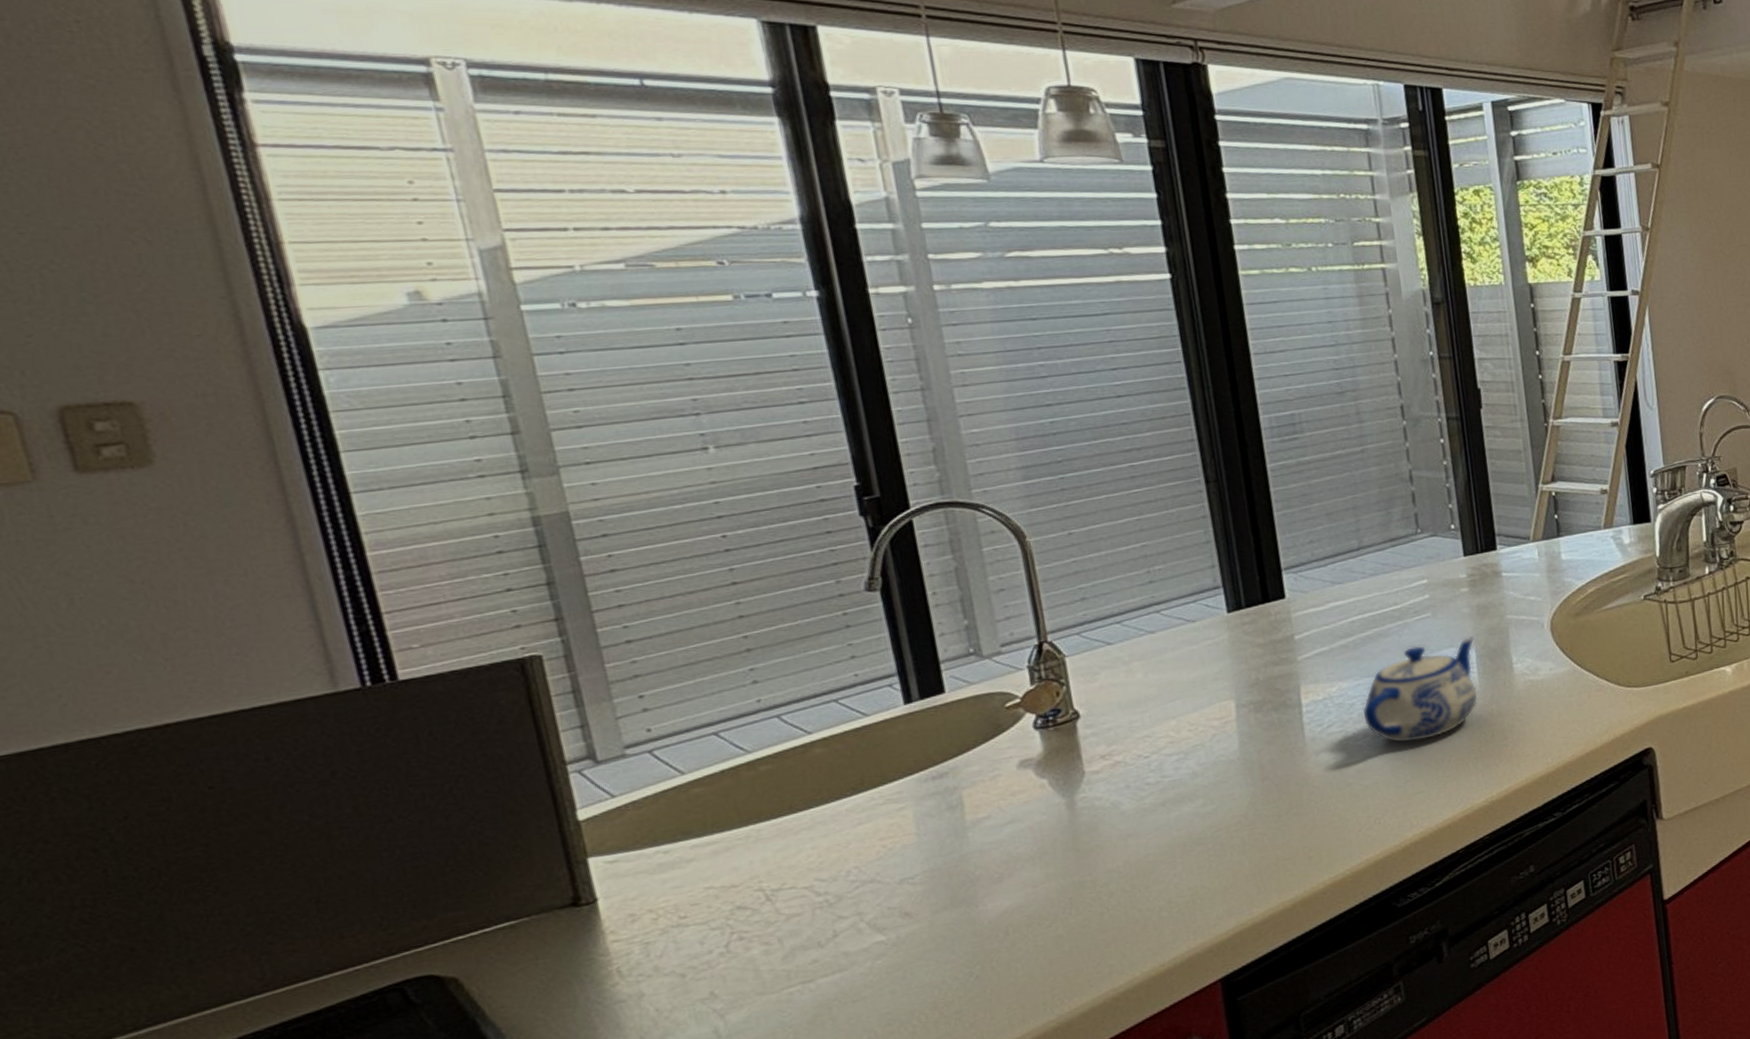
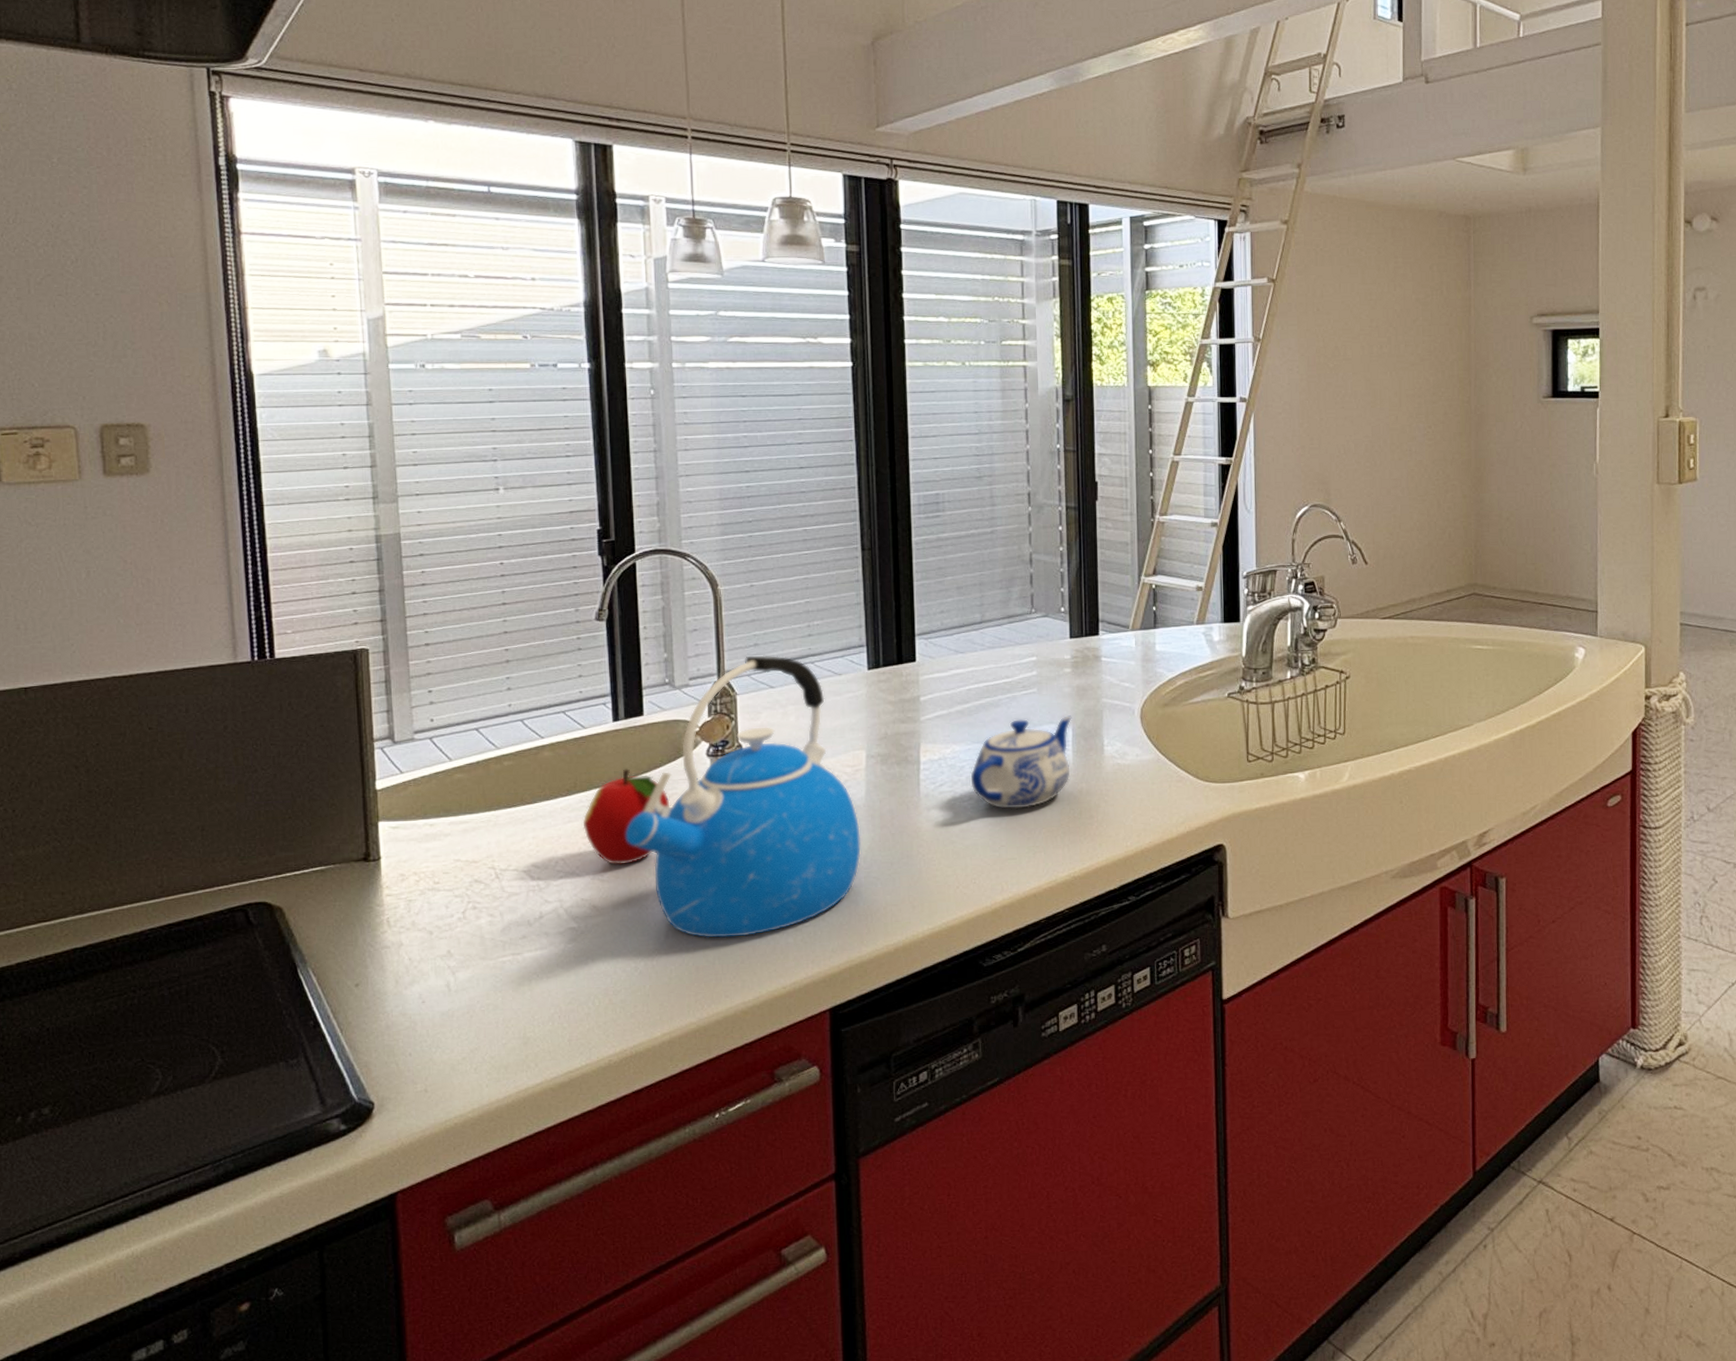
fruit: none [877,754,995,865] -> present [582,768,671,865]
kettle: none [937,608,1241,928] -> present [625,655,861,938]

